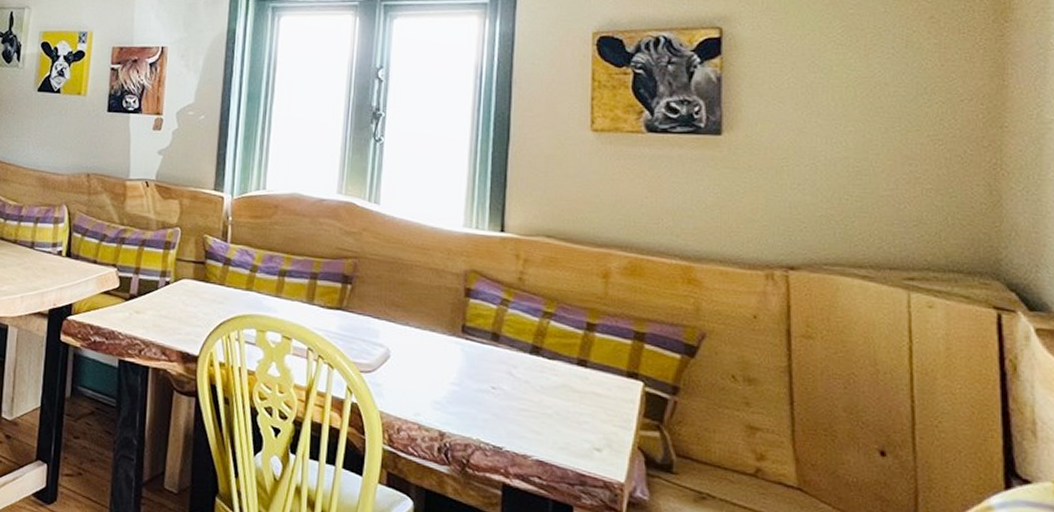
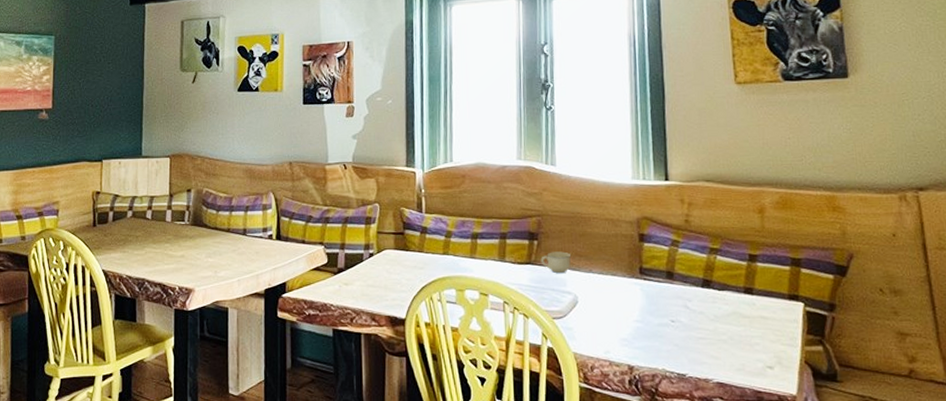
cup: none [353,298,388,323] -> present [541,251,572,273]

